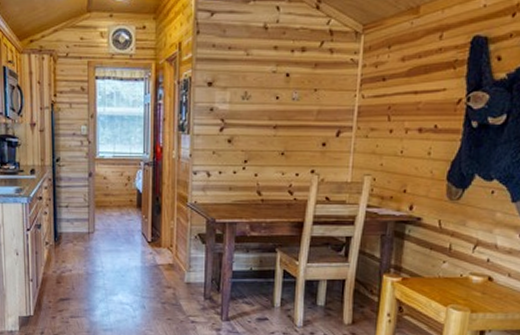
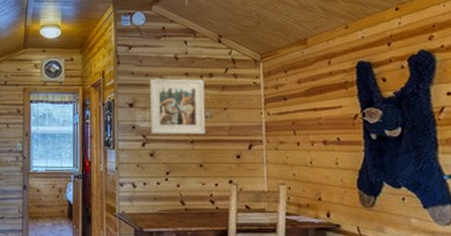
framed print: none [230,53,295,119] -> present [150,78,206,135]

